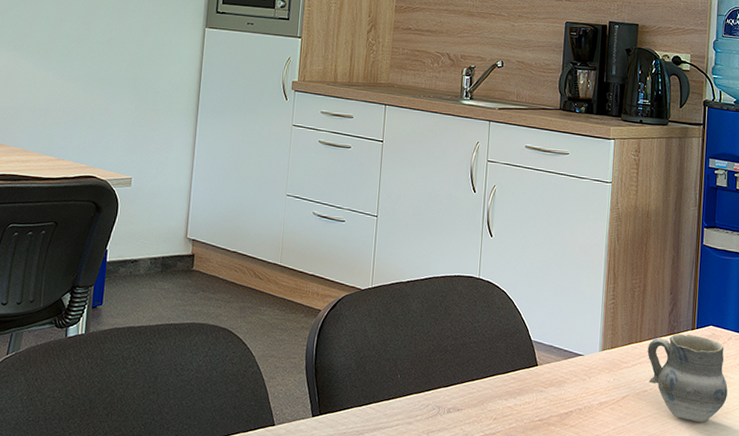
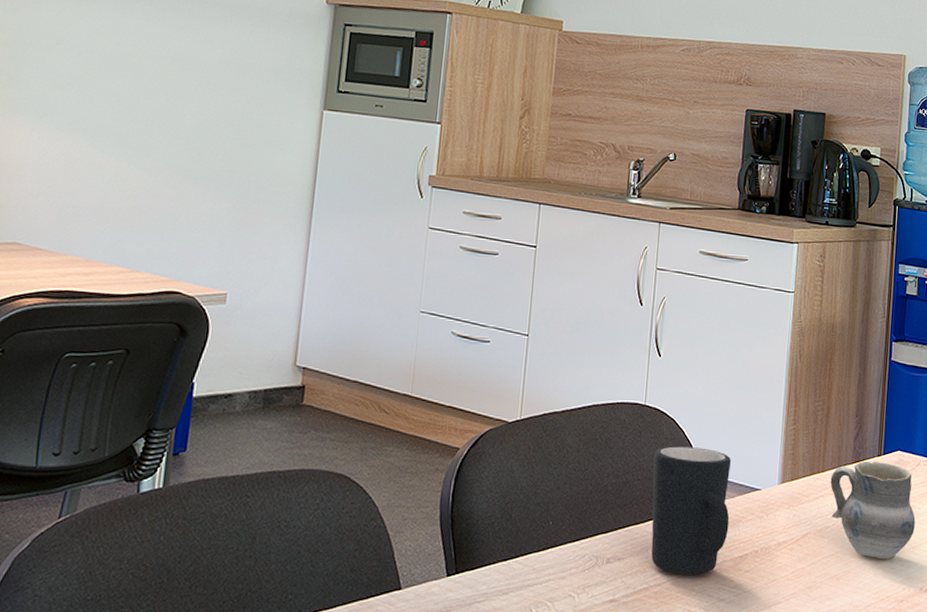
mug: none [486,314,556,427] -> present [651,446,731,575]

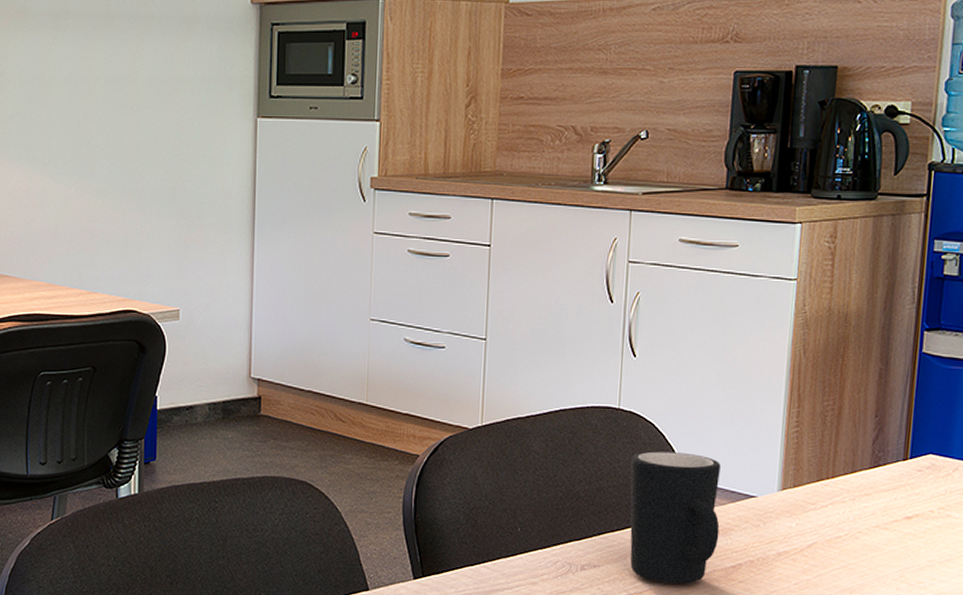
cup: present [830,460,915,560] -> none [842,465,951,573]

